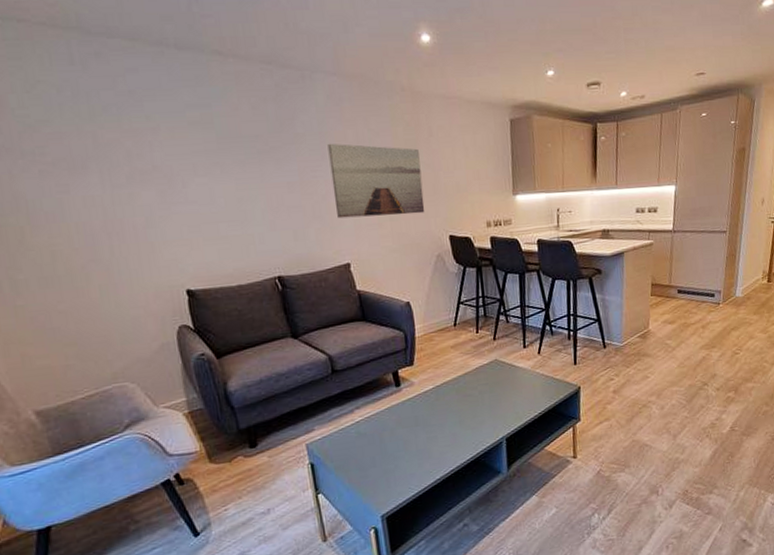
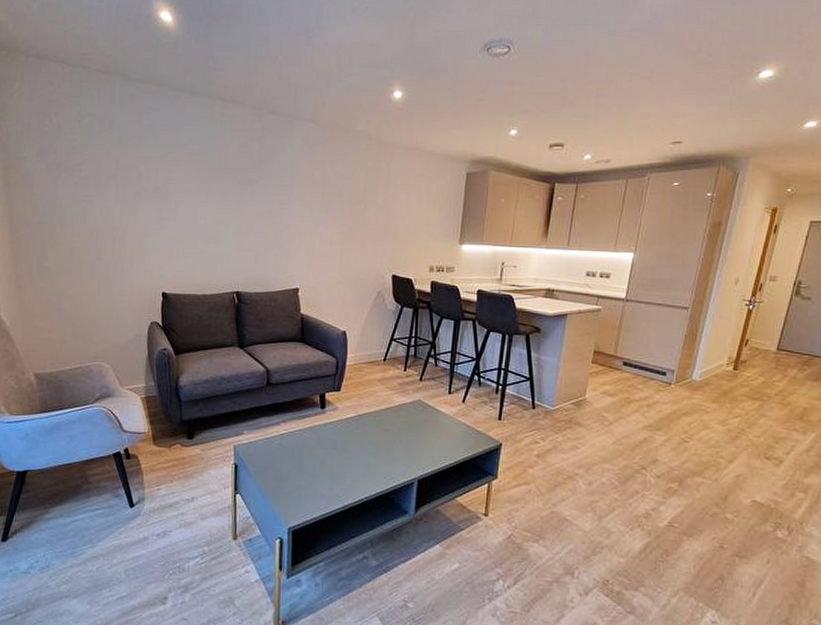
wall art: present [327,143,425,219] -> none [294,180,376,251]

